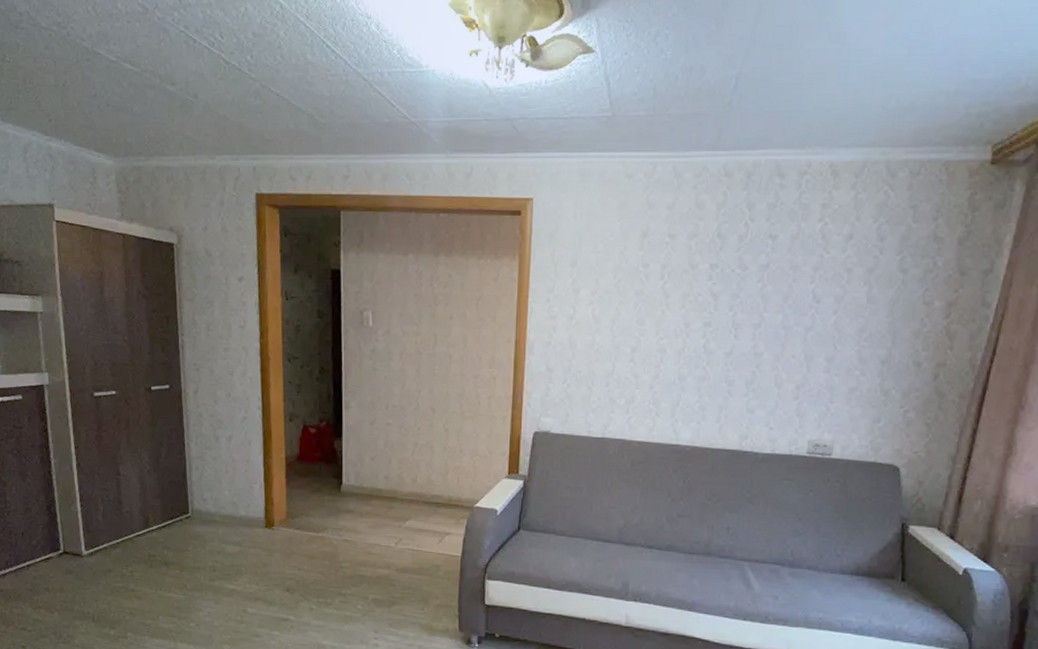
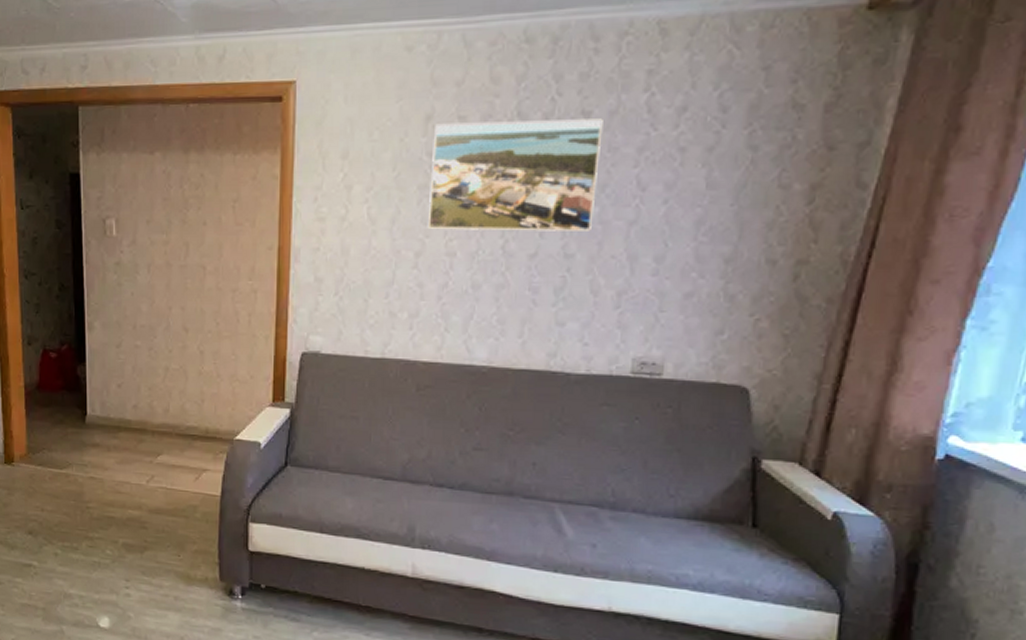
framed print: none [642,240,787,335] -> present [427,118,603,231]

